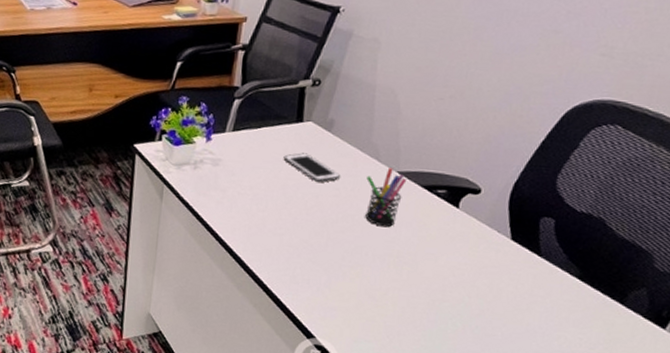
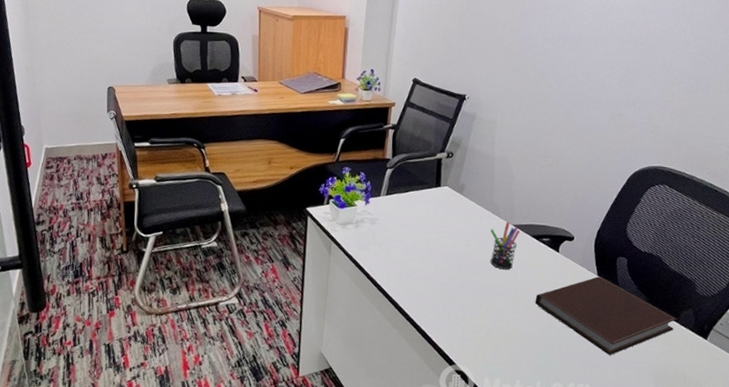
cell phone: present [283,153,340,182] -> none [426,211,470,235]
notebook: none [423,240,624,340] -> present [535,276,677,355]

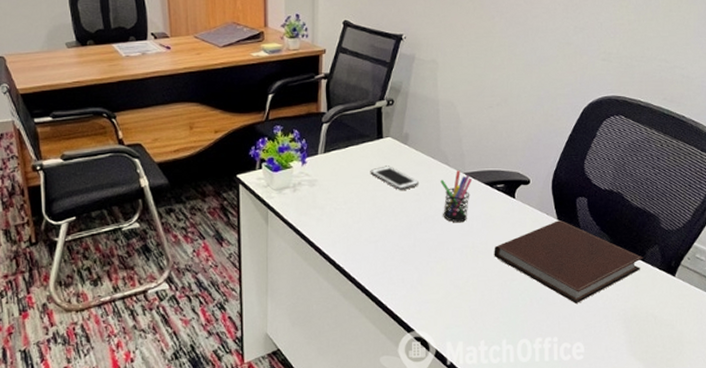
cell phone: none [426,211,470,235] -> present [370,166,419,190]

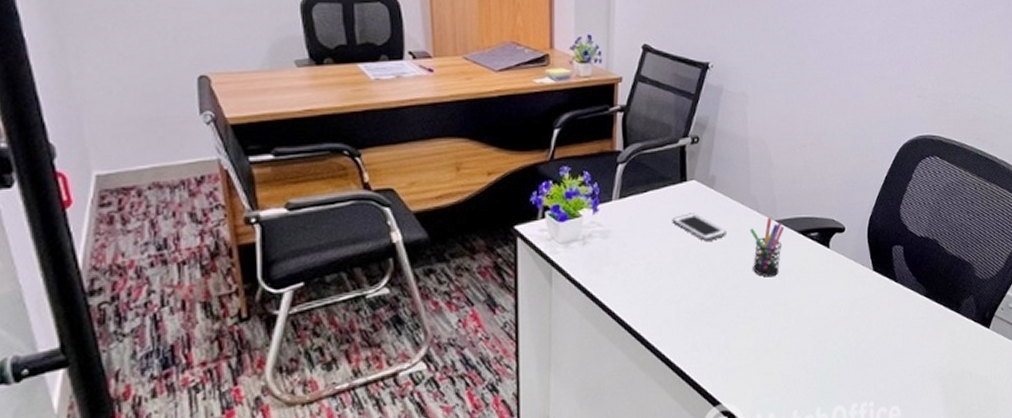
notebook: present [494,220,644,303] -> none [807,271,959,363]

